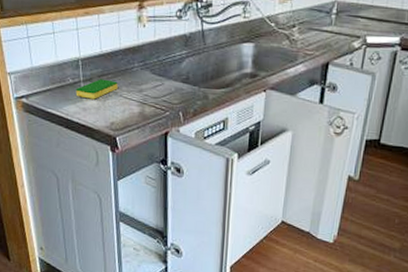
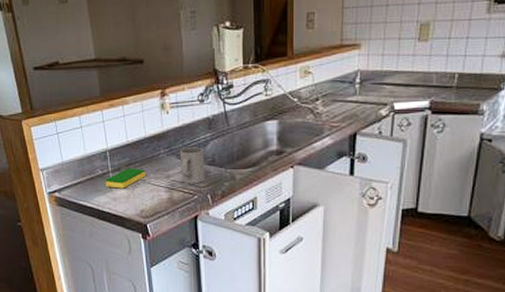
mug: none [153,63,179,101] -> present [179,147,205,184]

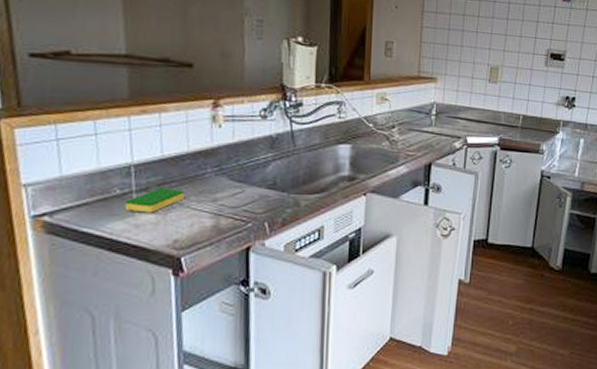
mug: present [179,147,205,184] -> none [232,167,264,210]

